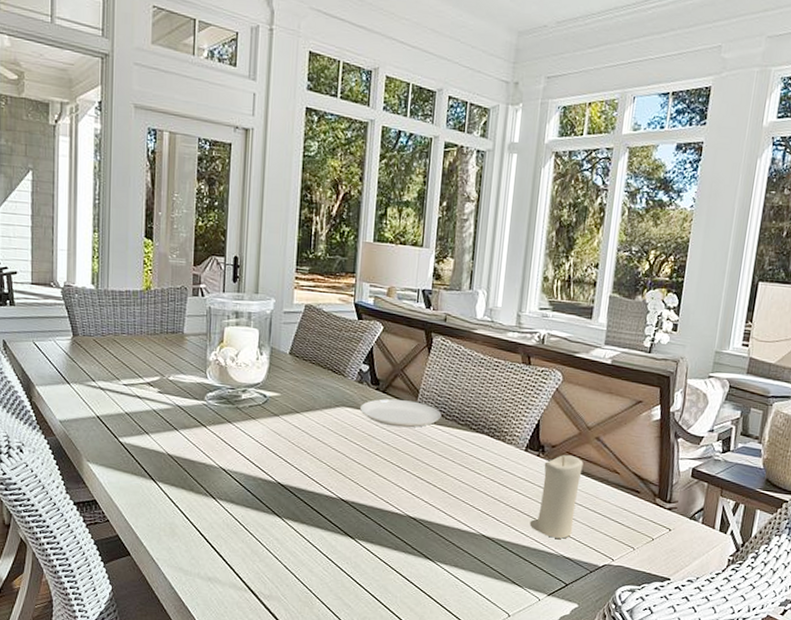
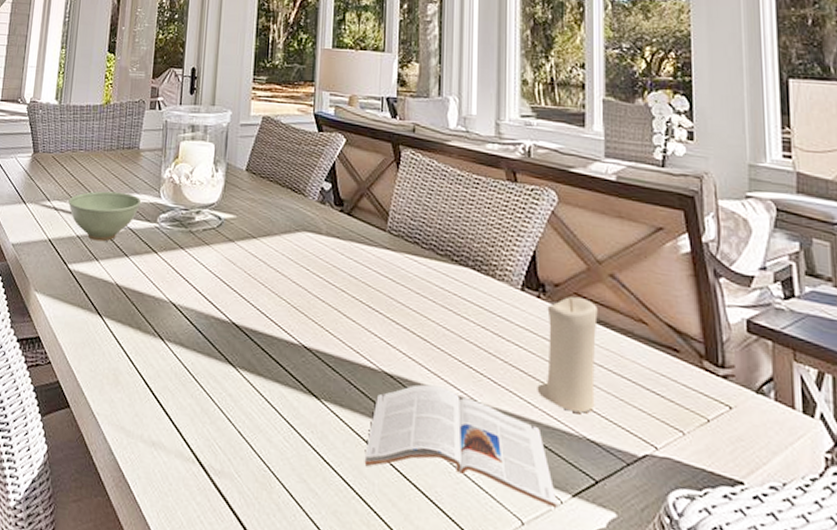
bowl: none [114,372,187,418] -> present [68,191,141,242]
plate: present [360,399,442,428] -> none [323,222,417,258]
magazine: none [389,524,536,604] -> present [364,384,557,509]

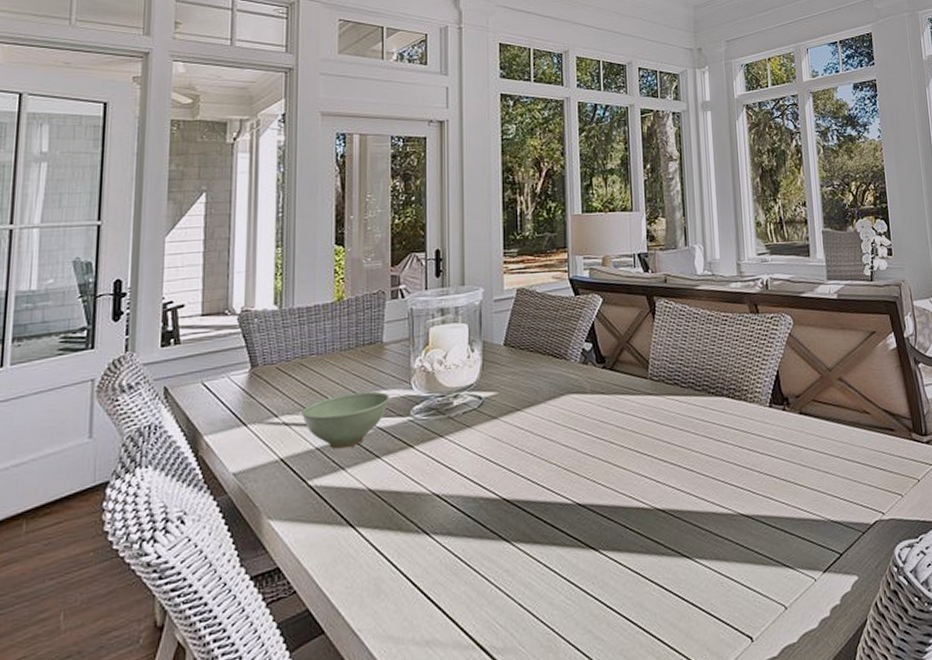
magazine: present [364,384,557,509] -> none [644,508,812,600]
candle: present [537,297,598,413] -> none [788,403,835,502]

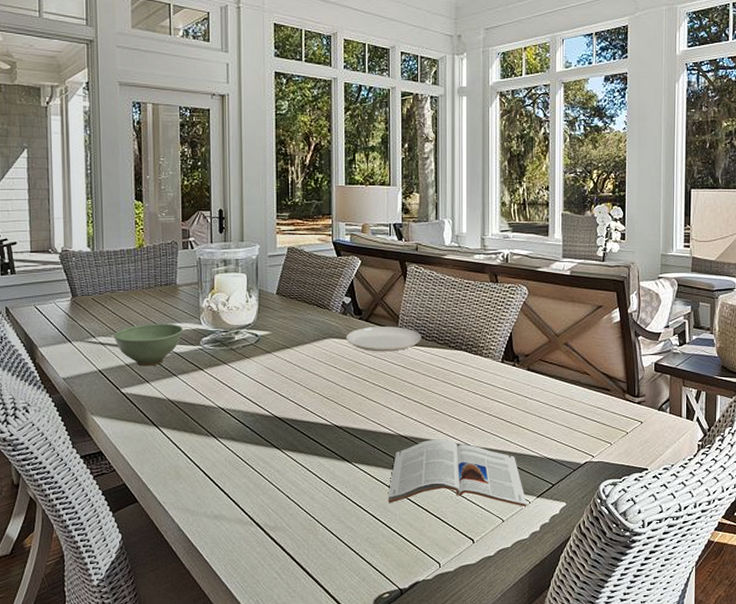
plate: none [588,373,676,407] -> present [346,326,422,352]
magazine: none [644,508,812,600] -> present [388,439,527,507]

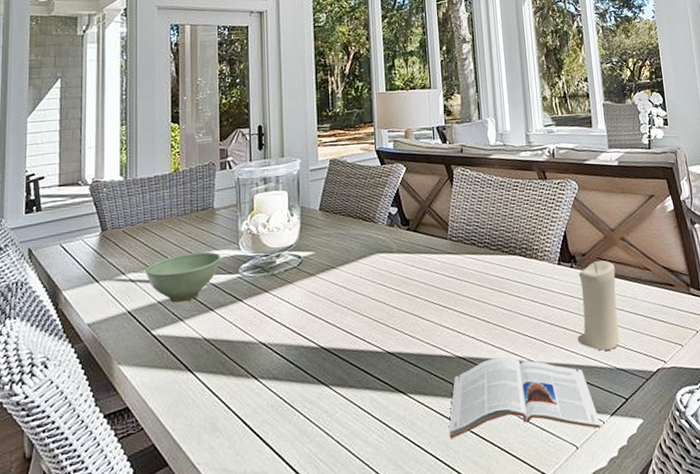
plate: present [346,326,422,352] -> none [394,235,473,265]
candle: none [513,363,556,442] -> present [577,260,620,351]

